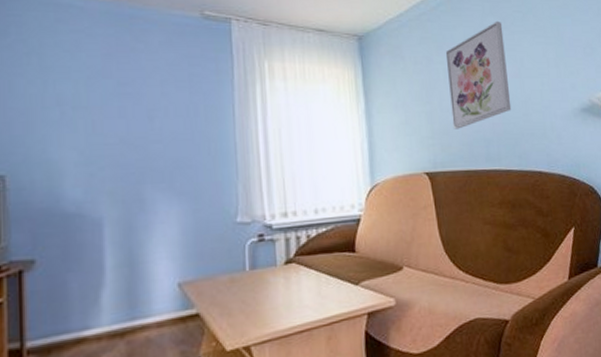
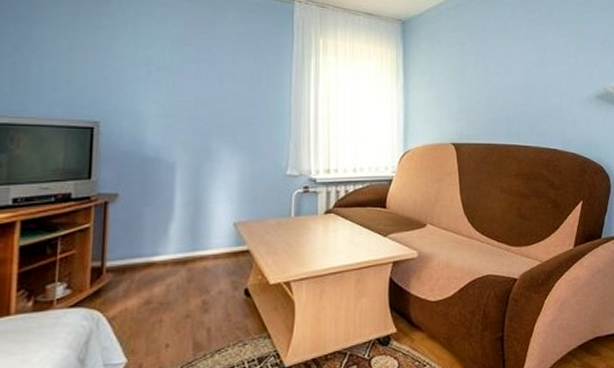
wall art: present [445,20,512,129] -> none [477,13,533,107]

